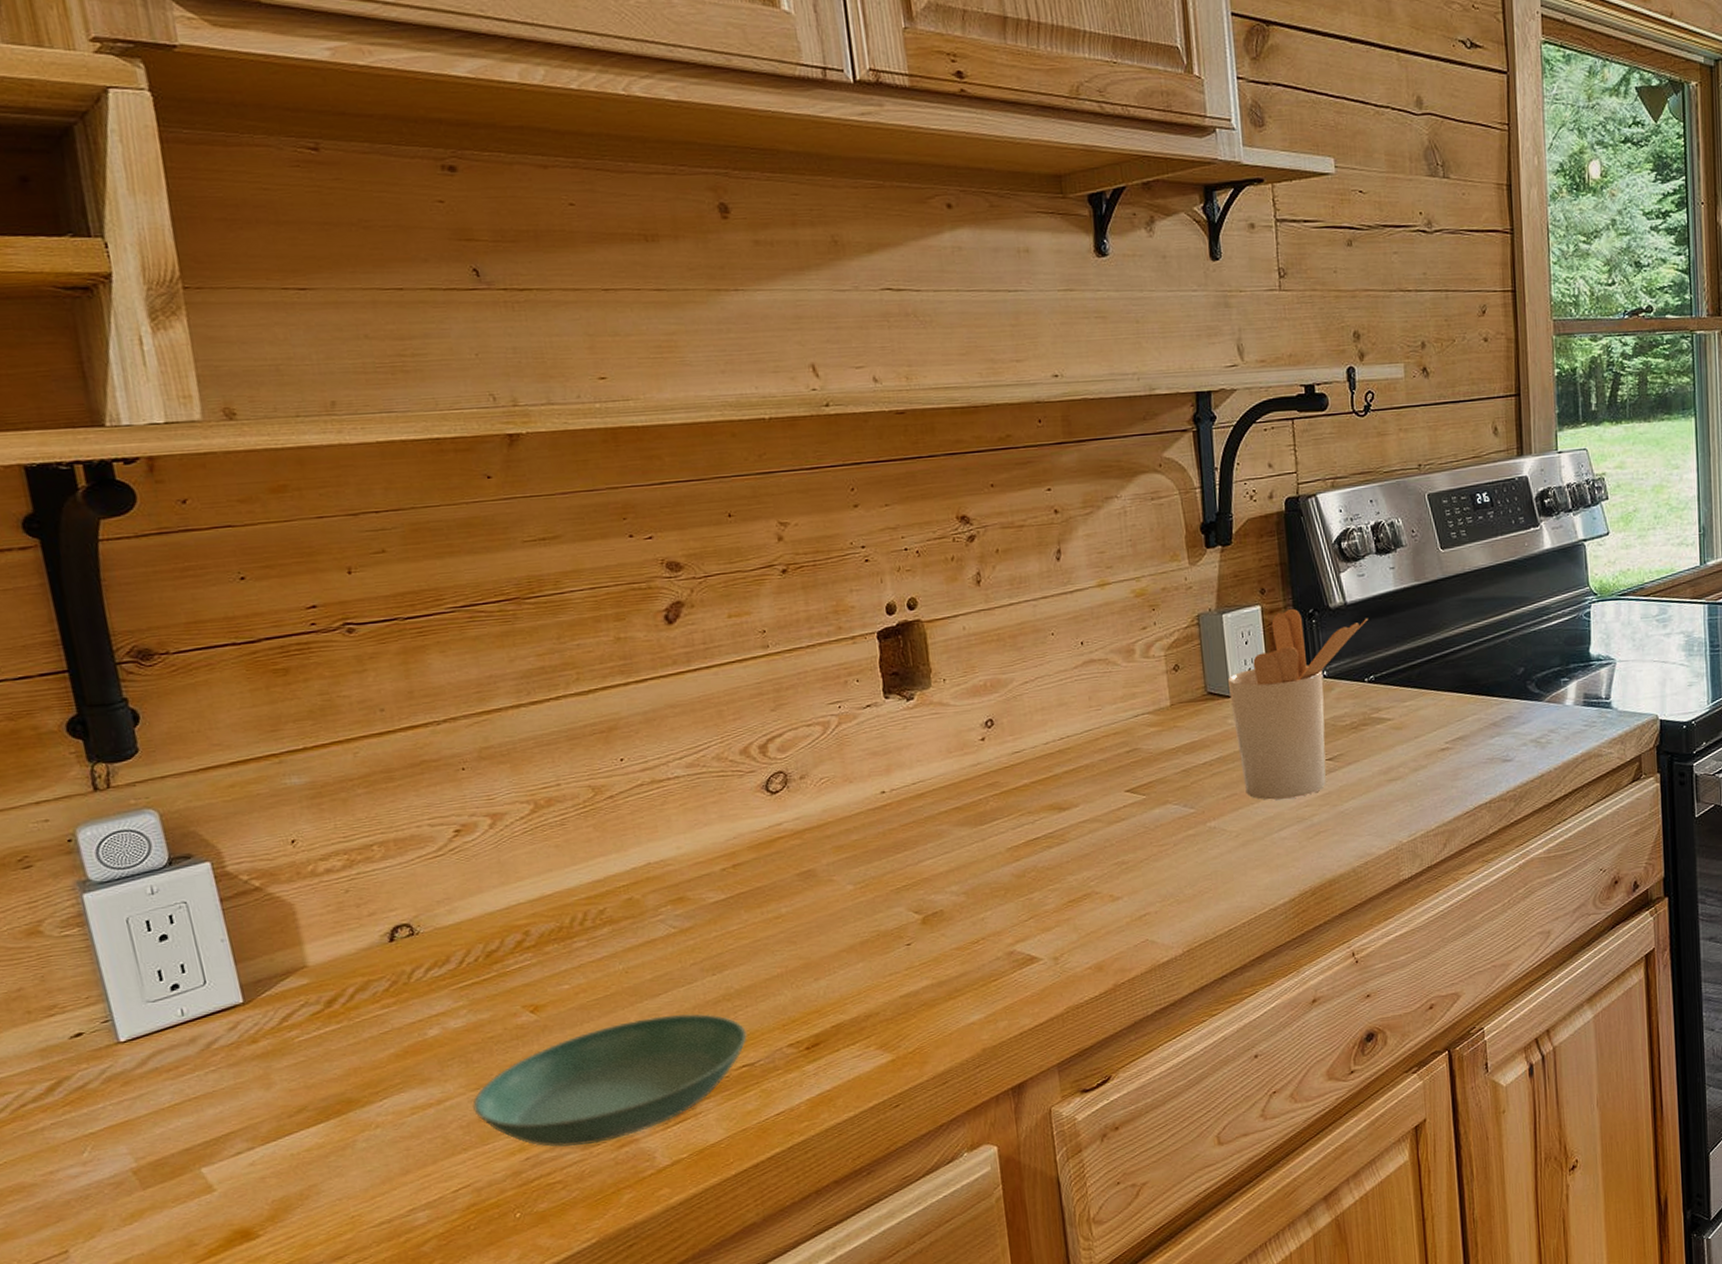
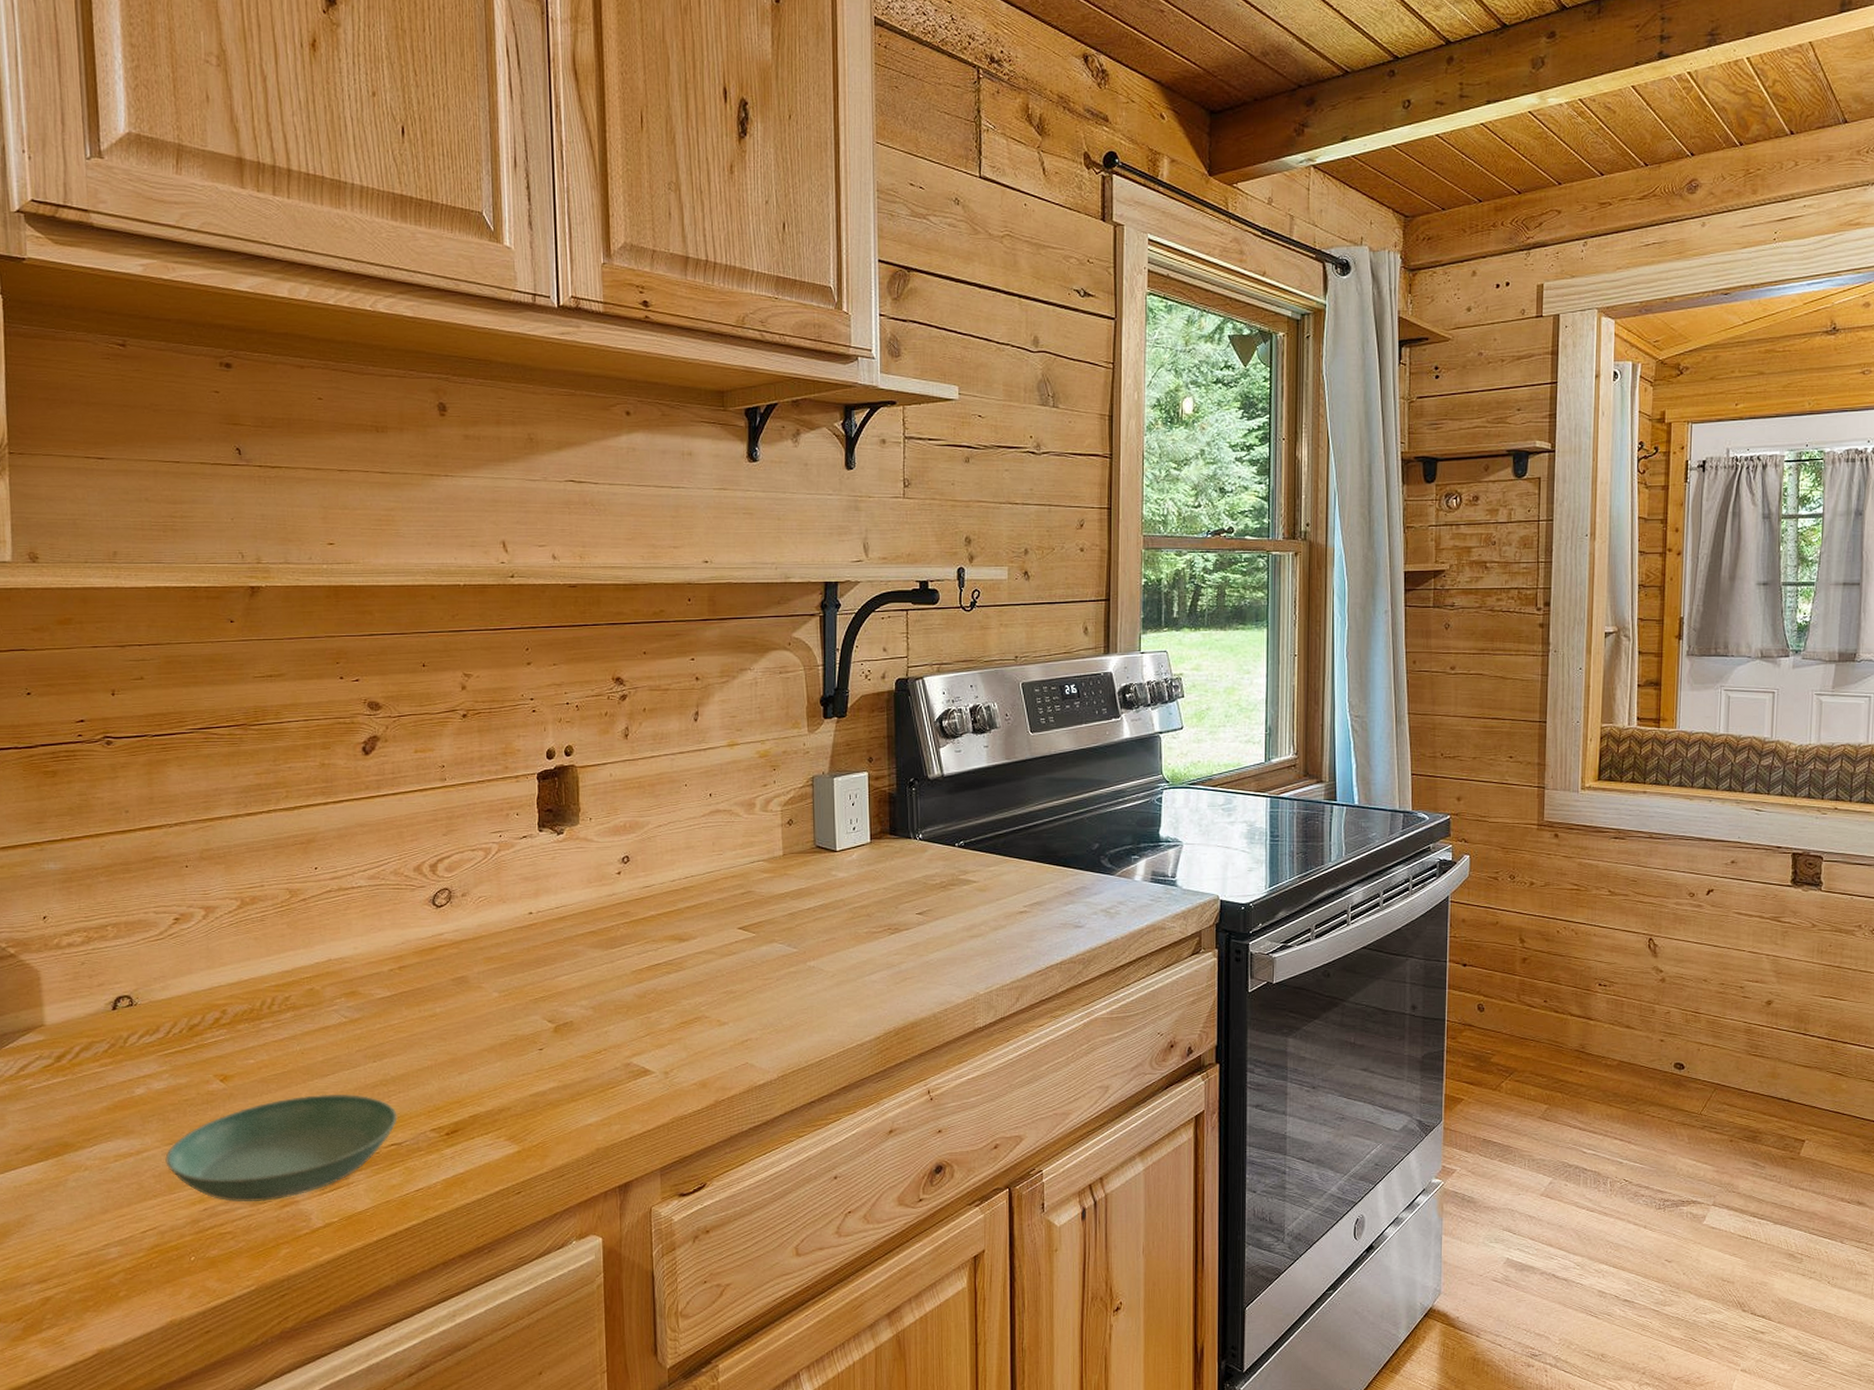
utensil holder: present [1227,608,1367,800] -> none [834,776,961,946]

